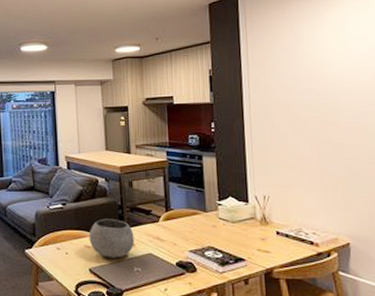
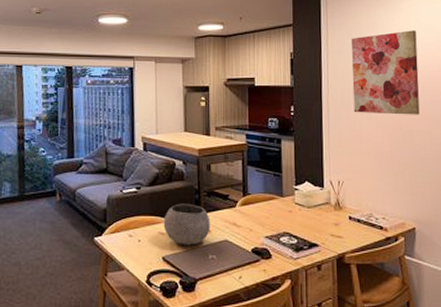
wall art: none [272,40,351,128] -> present [351,30,420,115]

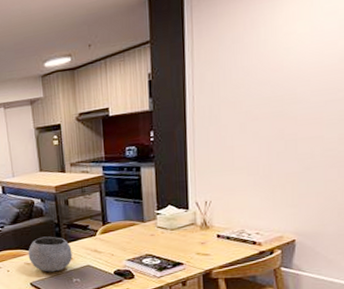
wall art: present [351,30,420,115] -> none [222,18,311,129]

